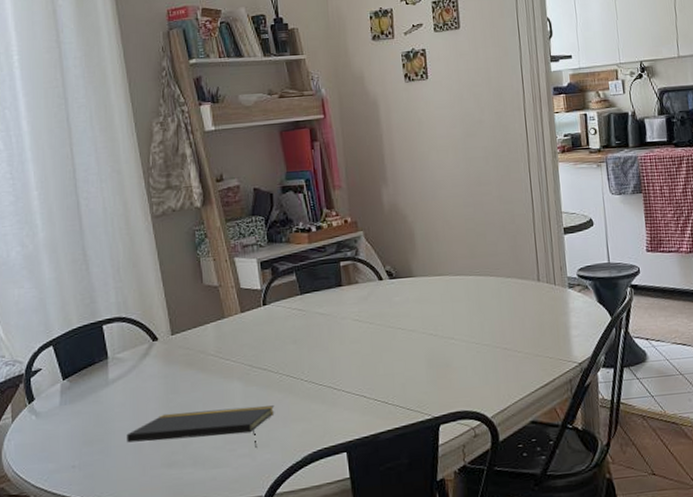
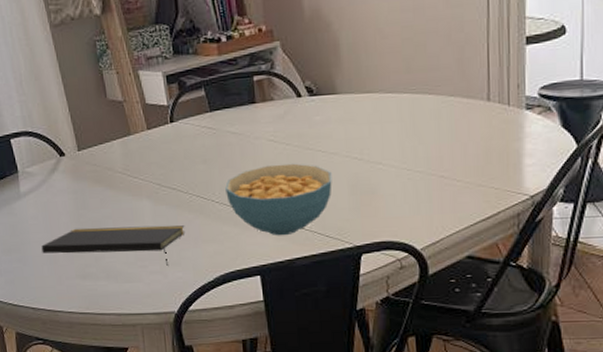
cereal bowl: none [314,340,412,412] -> present [225,163,332,236]

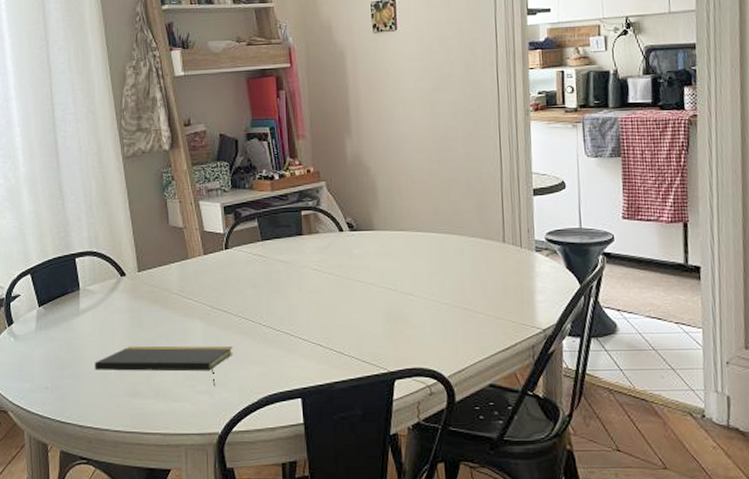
cereal bowl: present [225,163,332,236] -> none [272,291,369,360]

